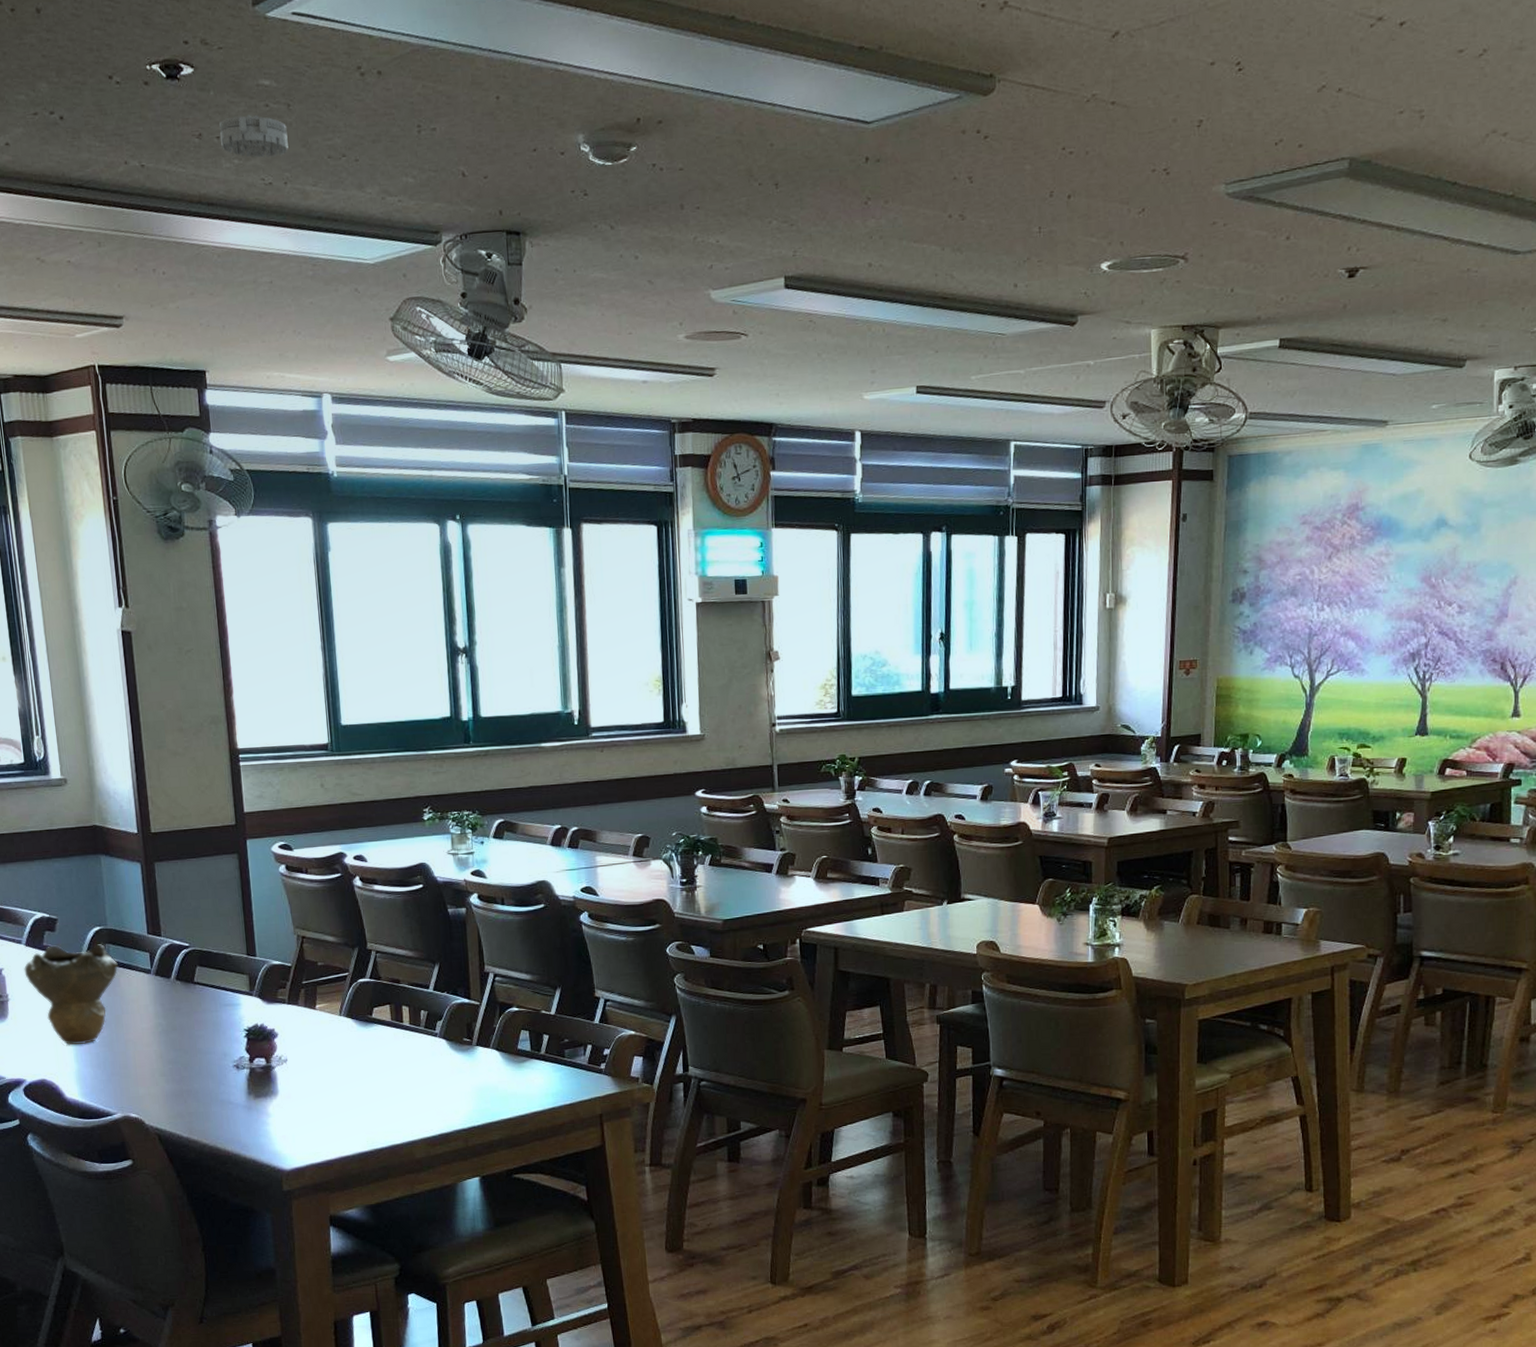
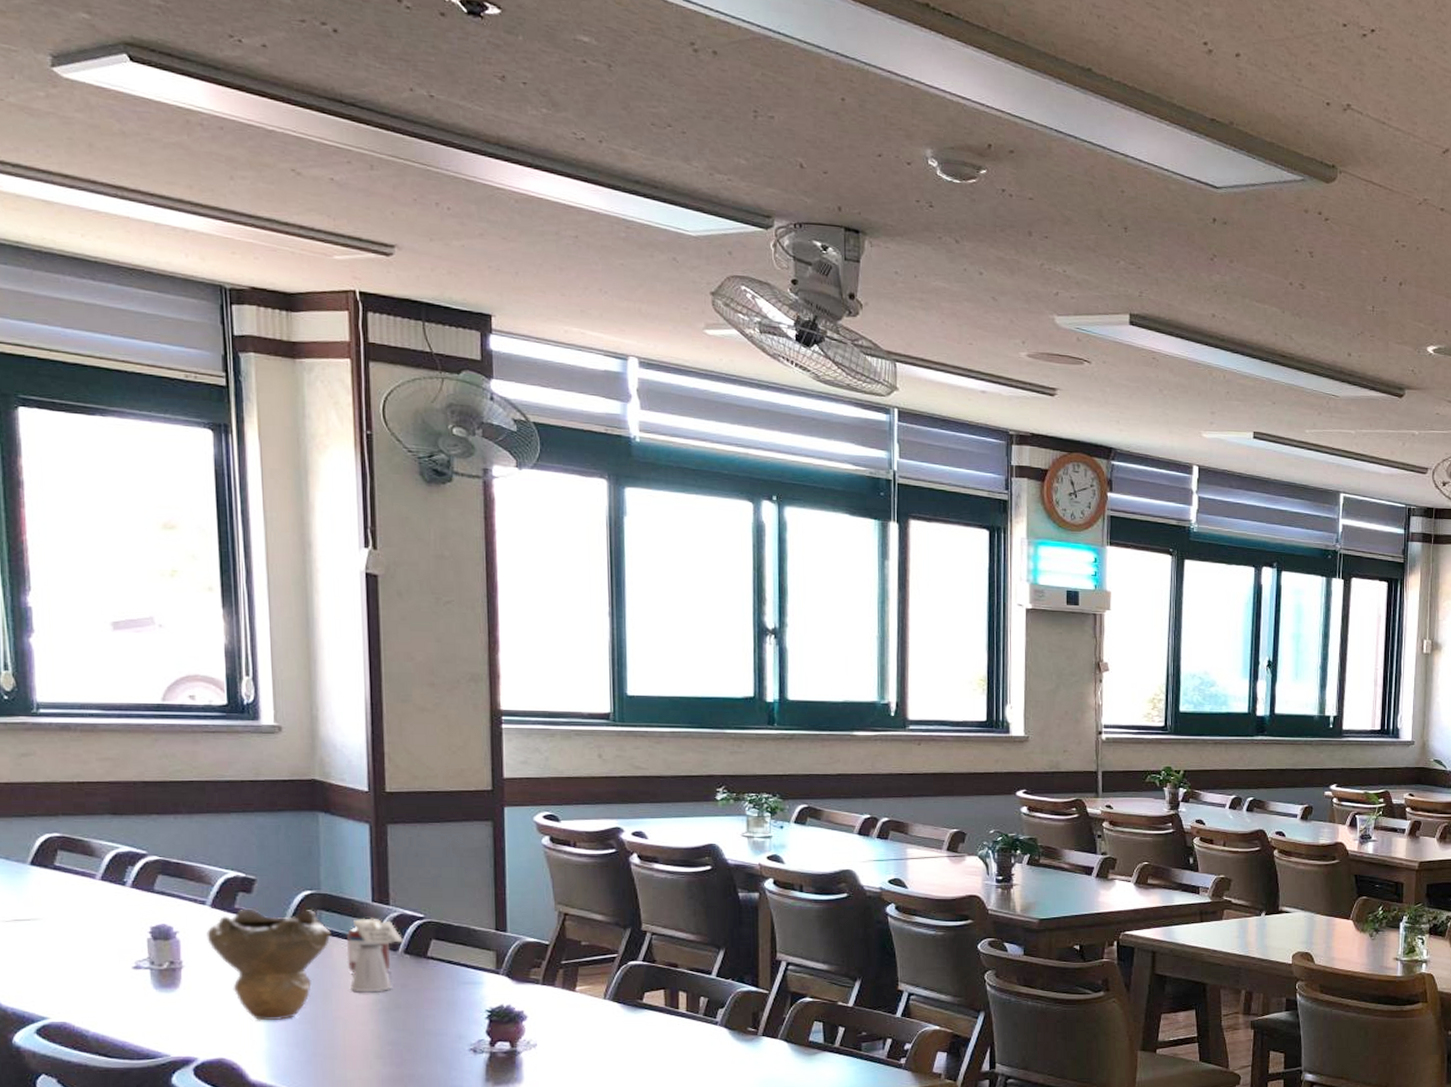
jar: none [129,949,176,1000] -> present [345,918,405,974]
saltshaker: none [136,970,169,1017] -> present [350,942,392,993]
smoke detector: present [219,114,289,158] -> none [527,65,606,114]

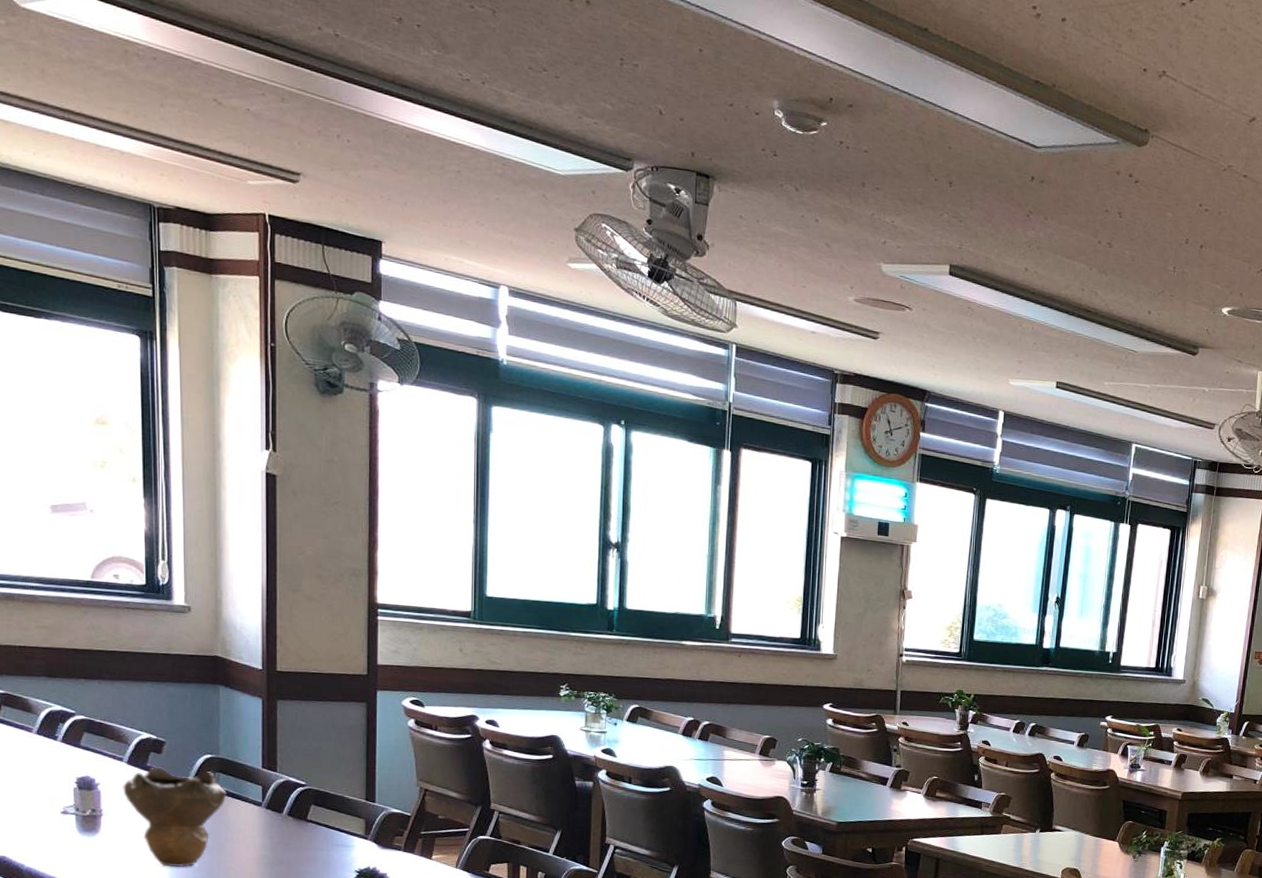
jar: present [345,918,405,974] -> none [239,782,288,831]
saltshaker: present [350,942,392,993] -> none [242,803,277,848]

